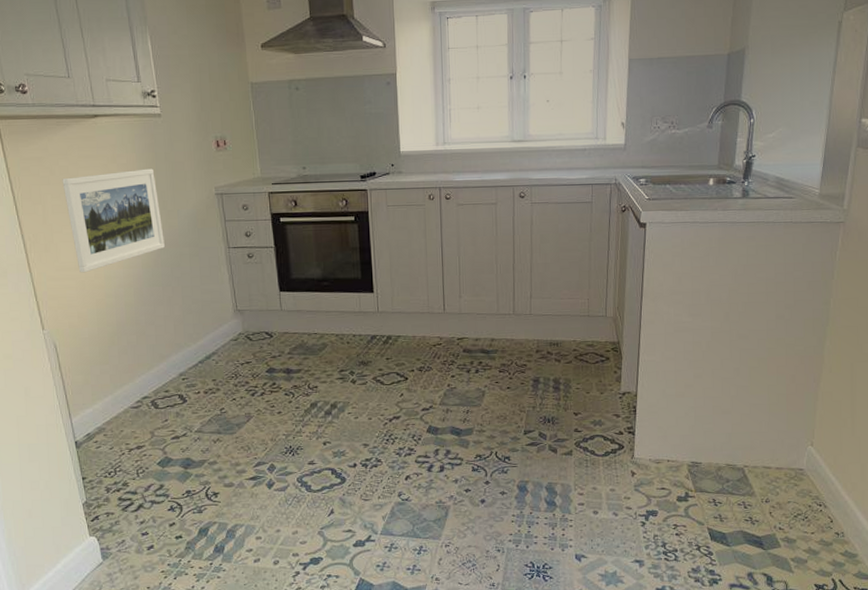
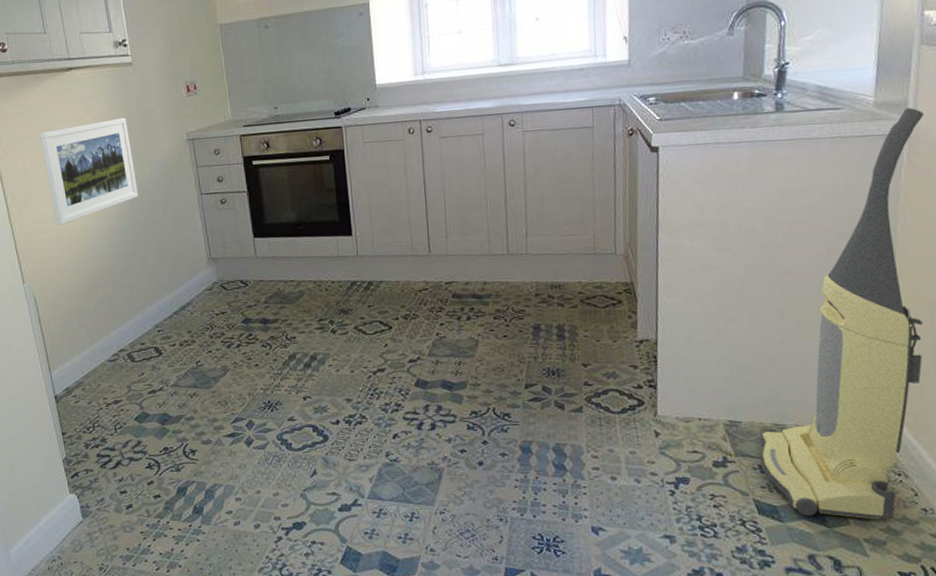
vacuum cleaner: none [714,200,856,542] -> present [760,108,924,519]

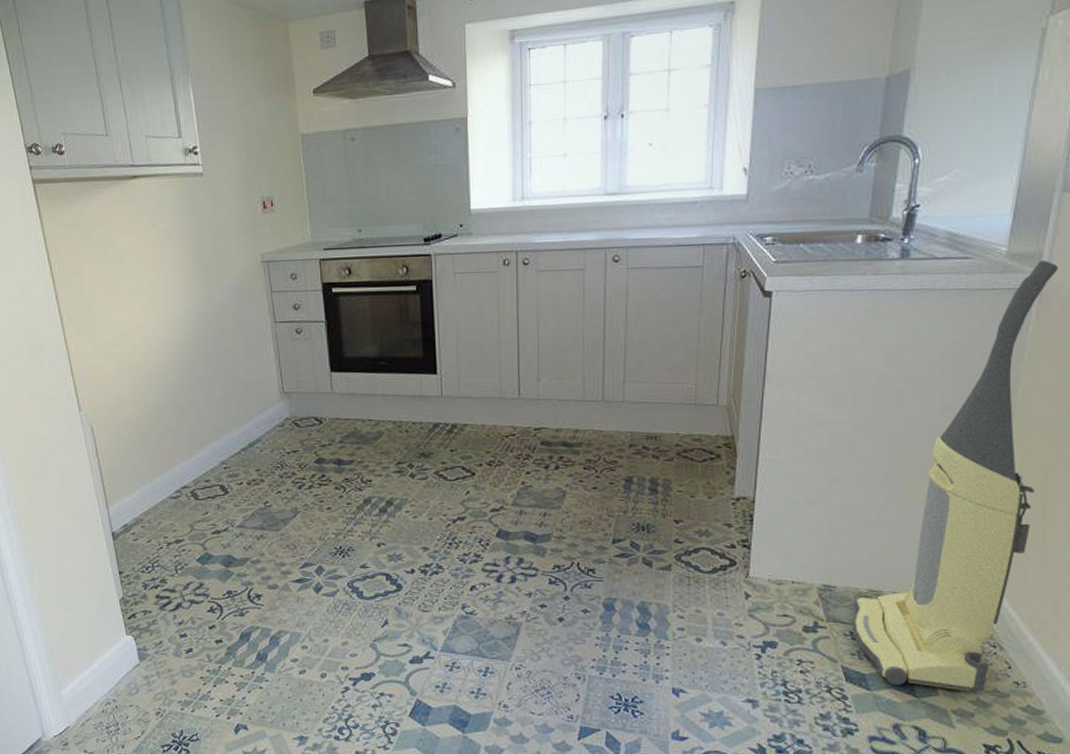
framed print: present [40,117,138,226] -> none [99,234,206,350]

